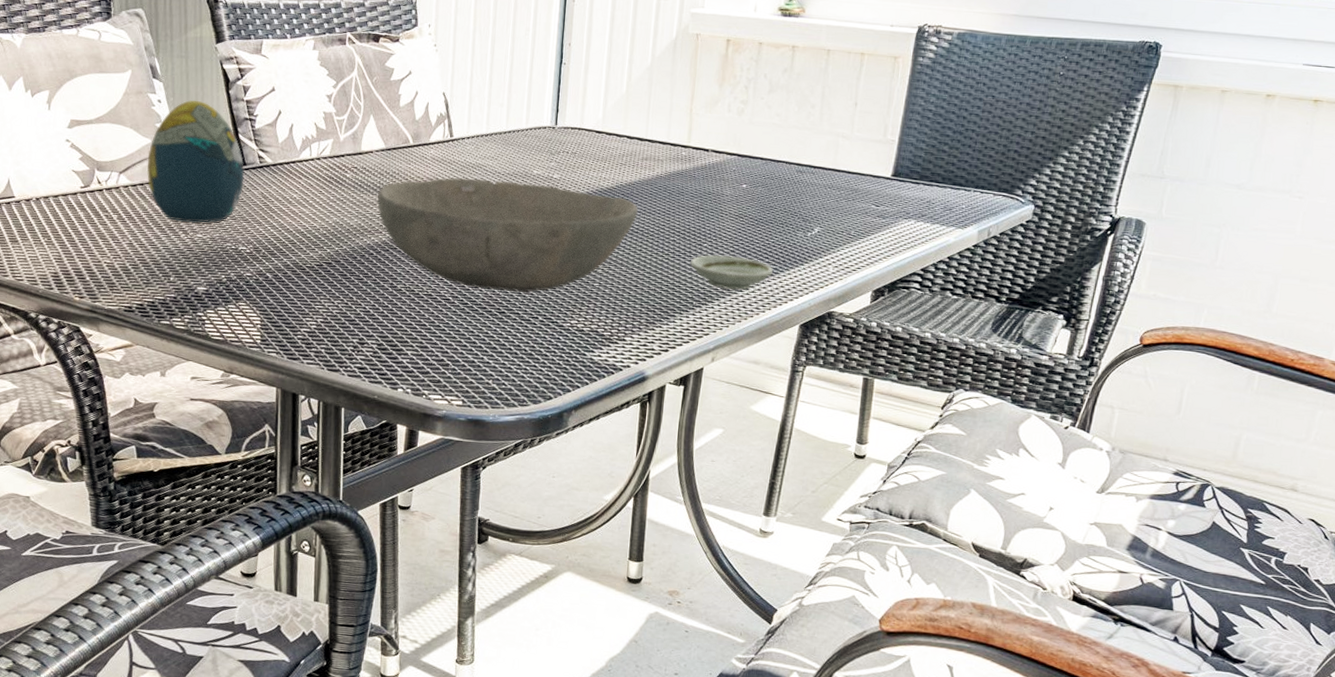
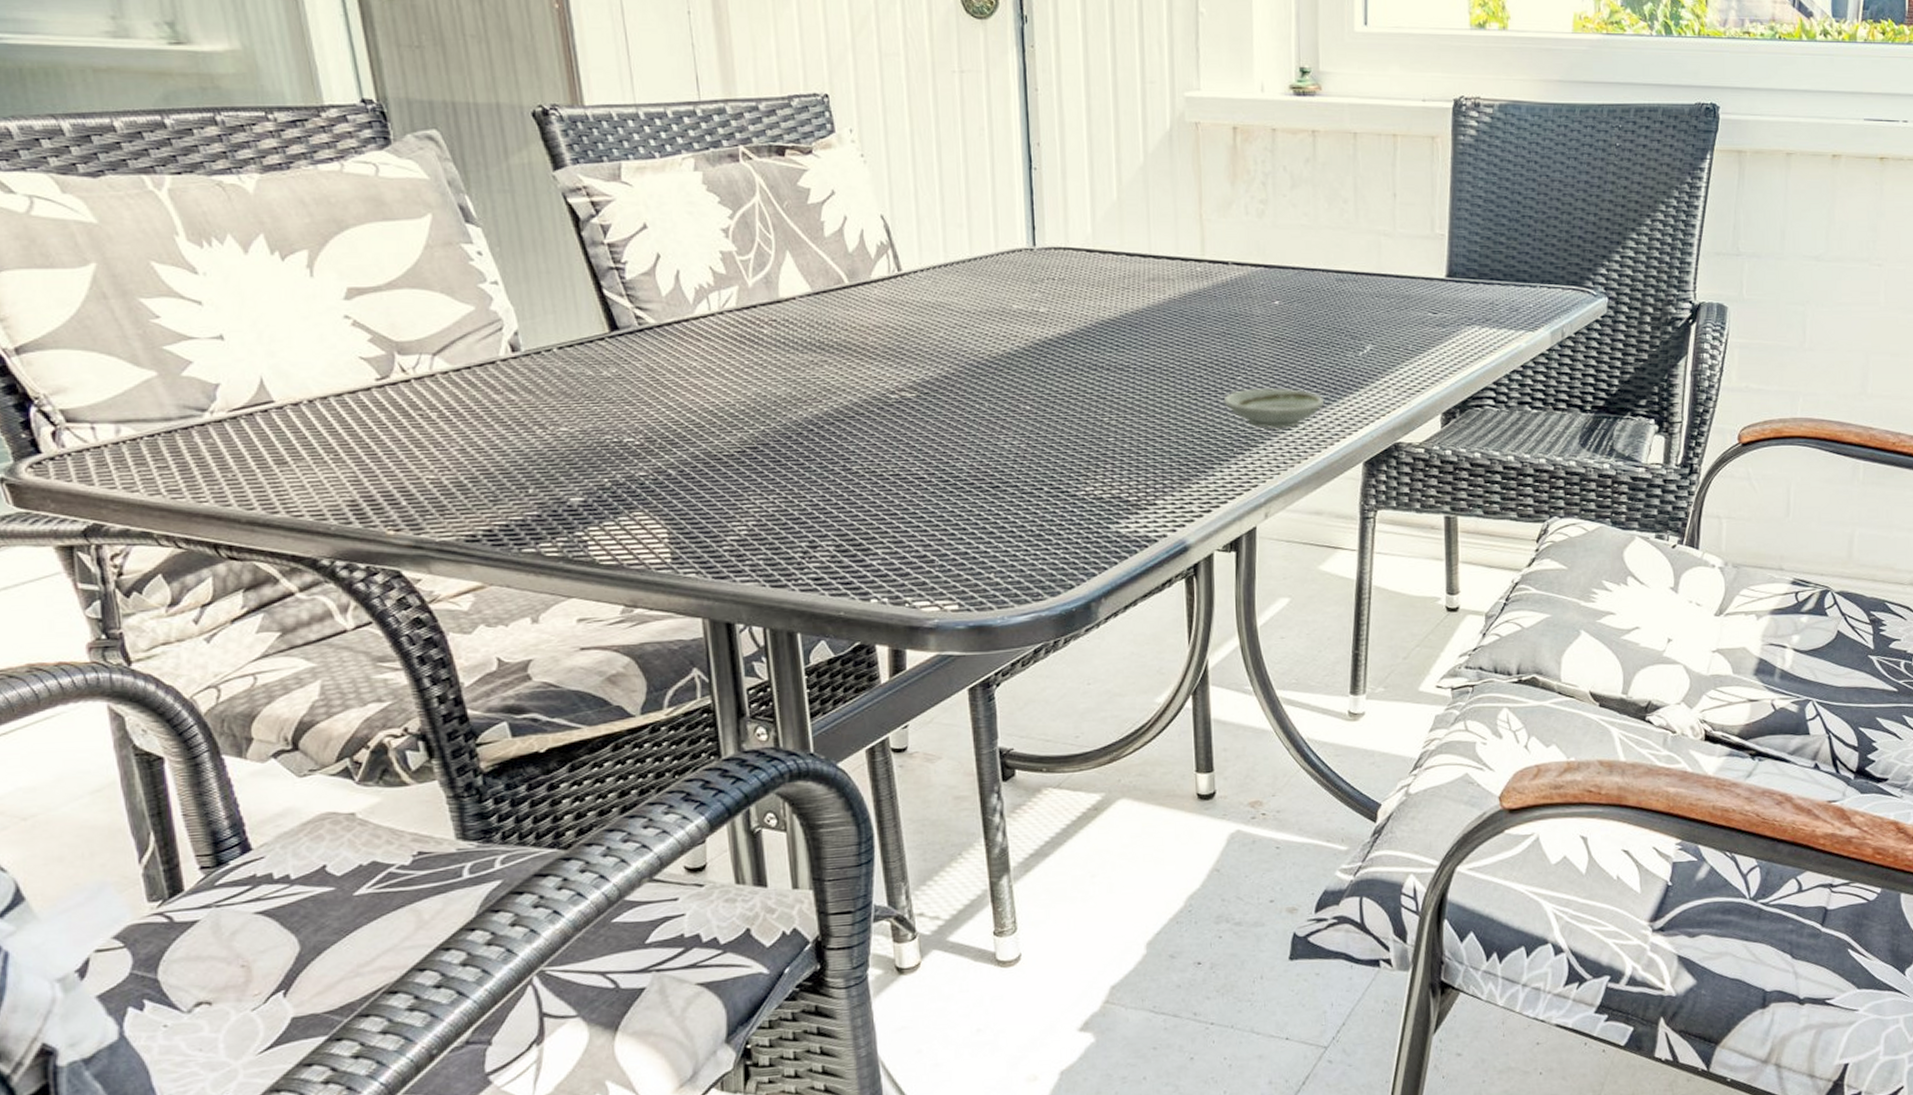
decorative egg: present [146,100,245,223] -> none [472,248,620,414]
bowl: present [377,177,639,293] -> none [810,321,1153,460]

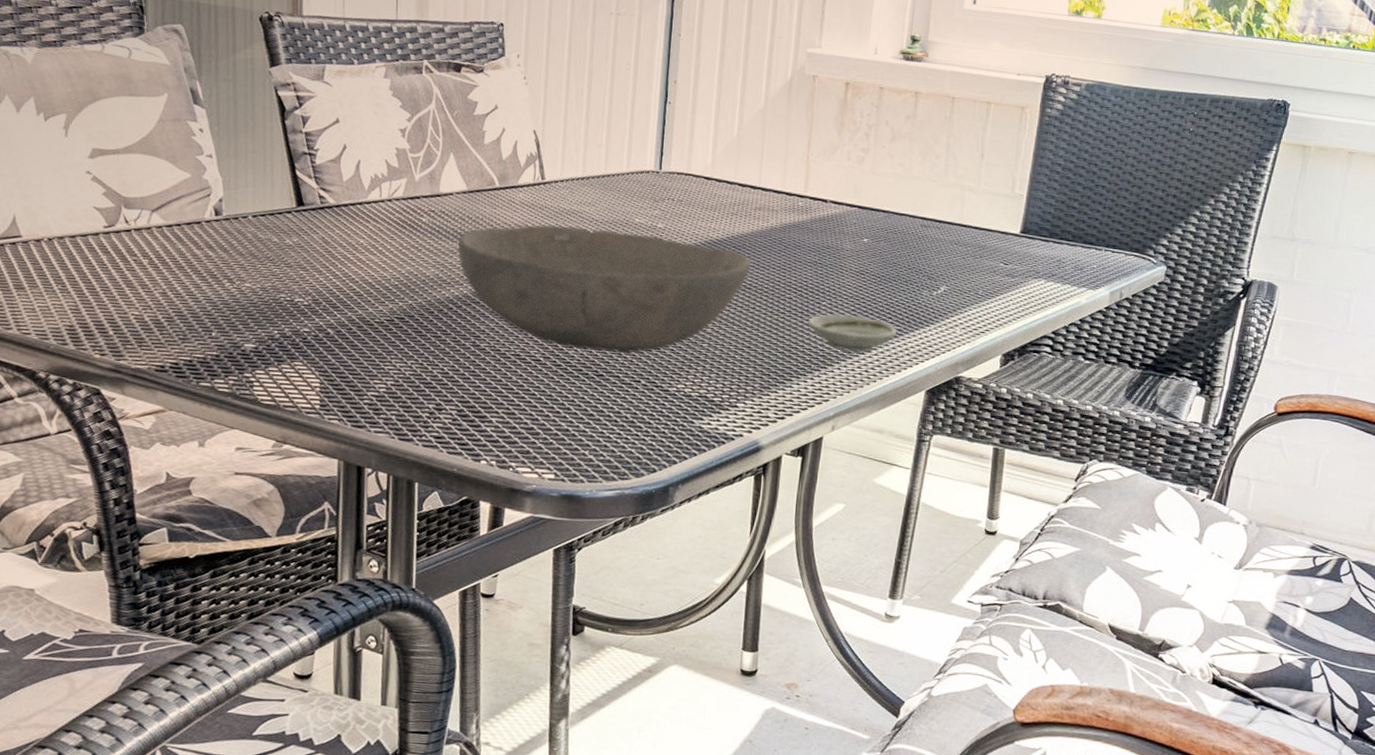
bowl: none [810,321,1153,460] -> present [457,224,752,354]

